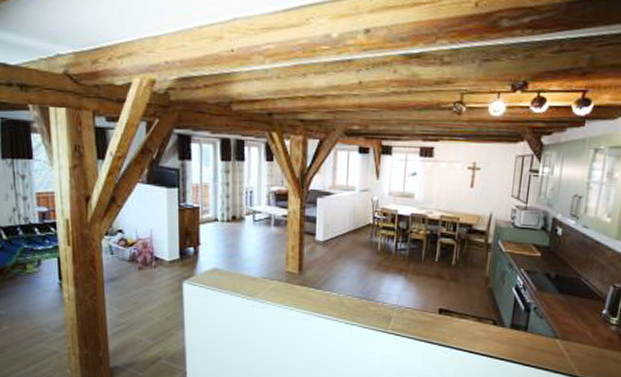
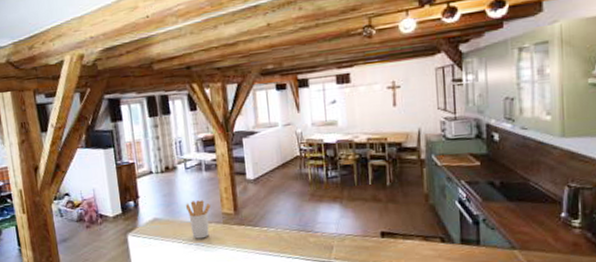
utensil holder: none [249,255,275,295] -> present [186,200,211,239]

